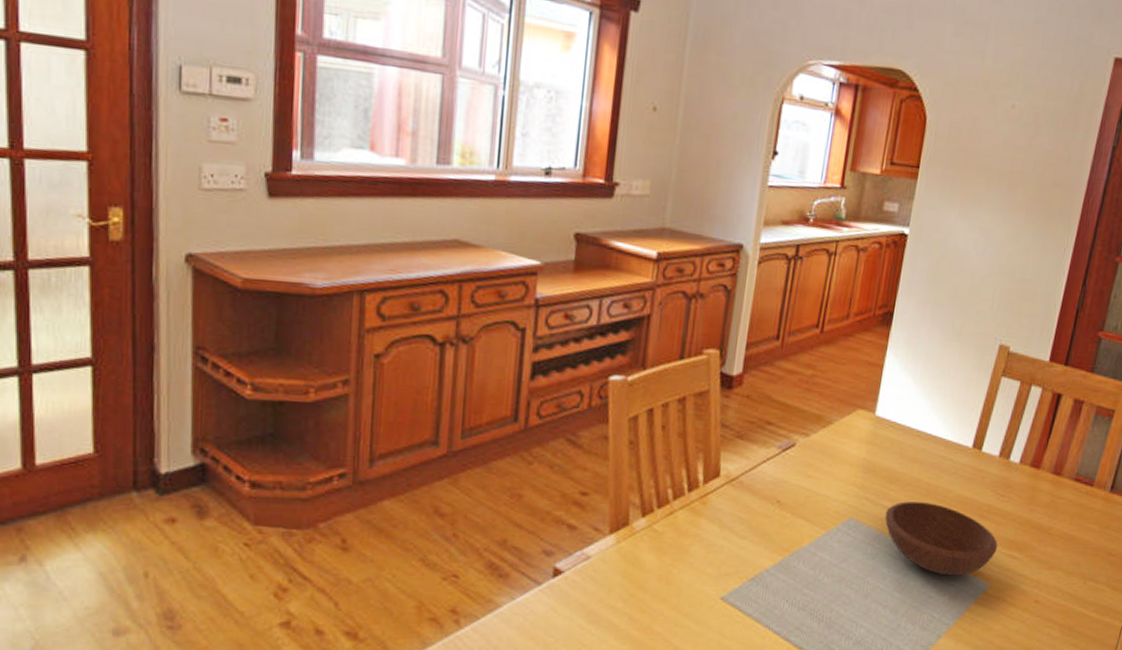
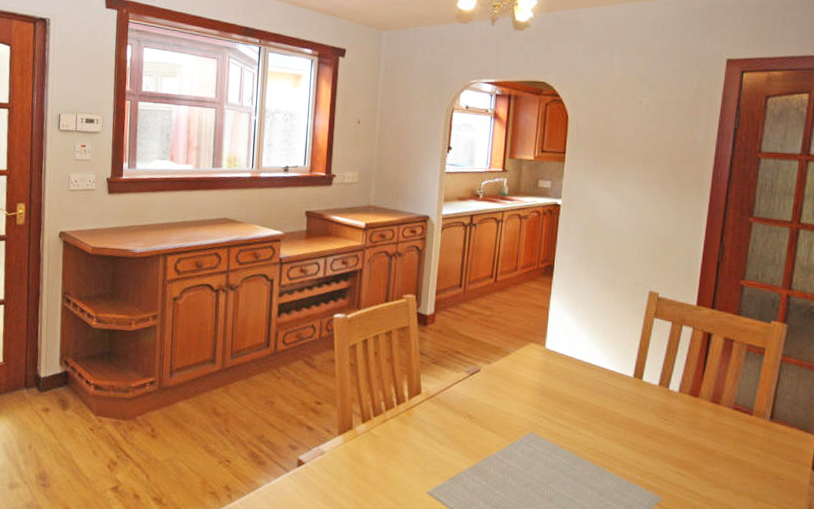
bowl: present [884,501,998,576] -> none [561,420,667,488]

